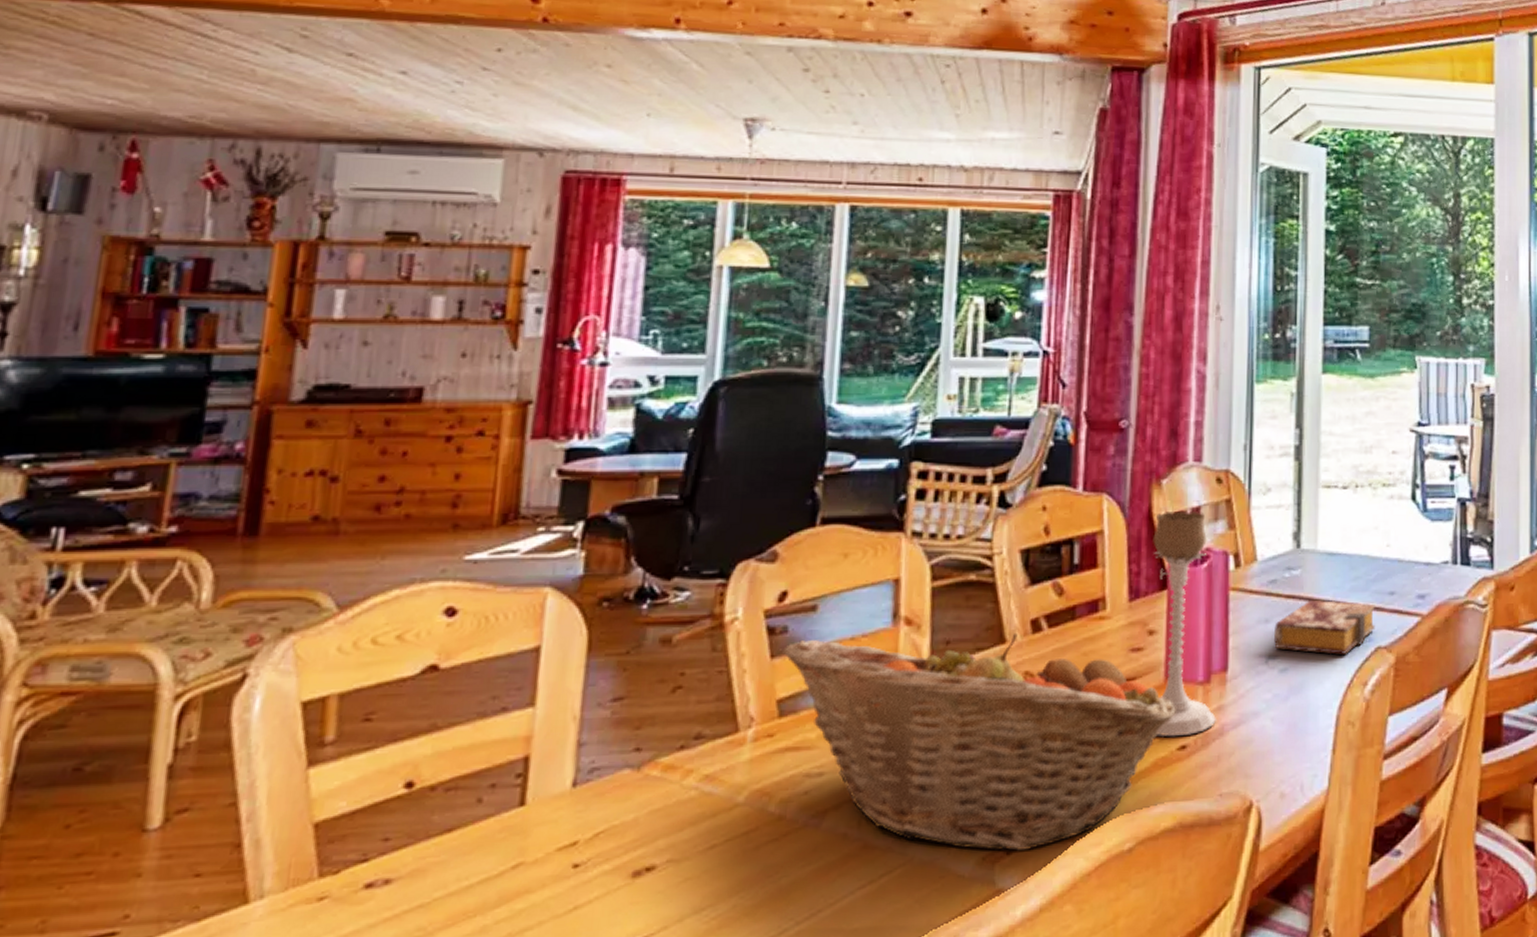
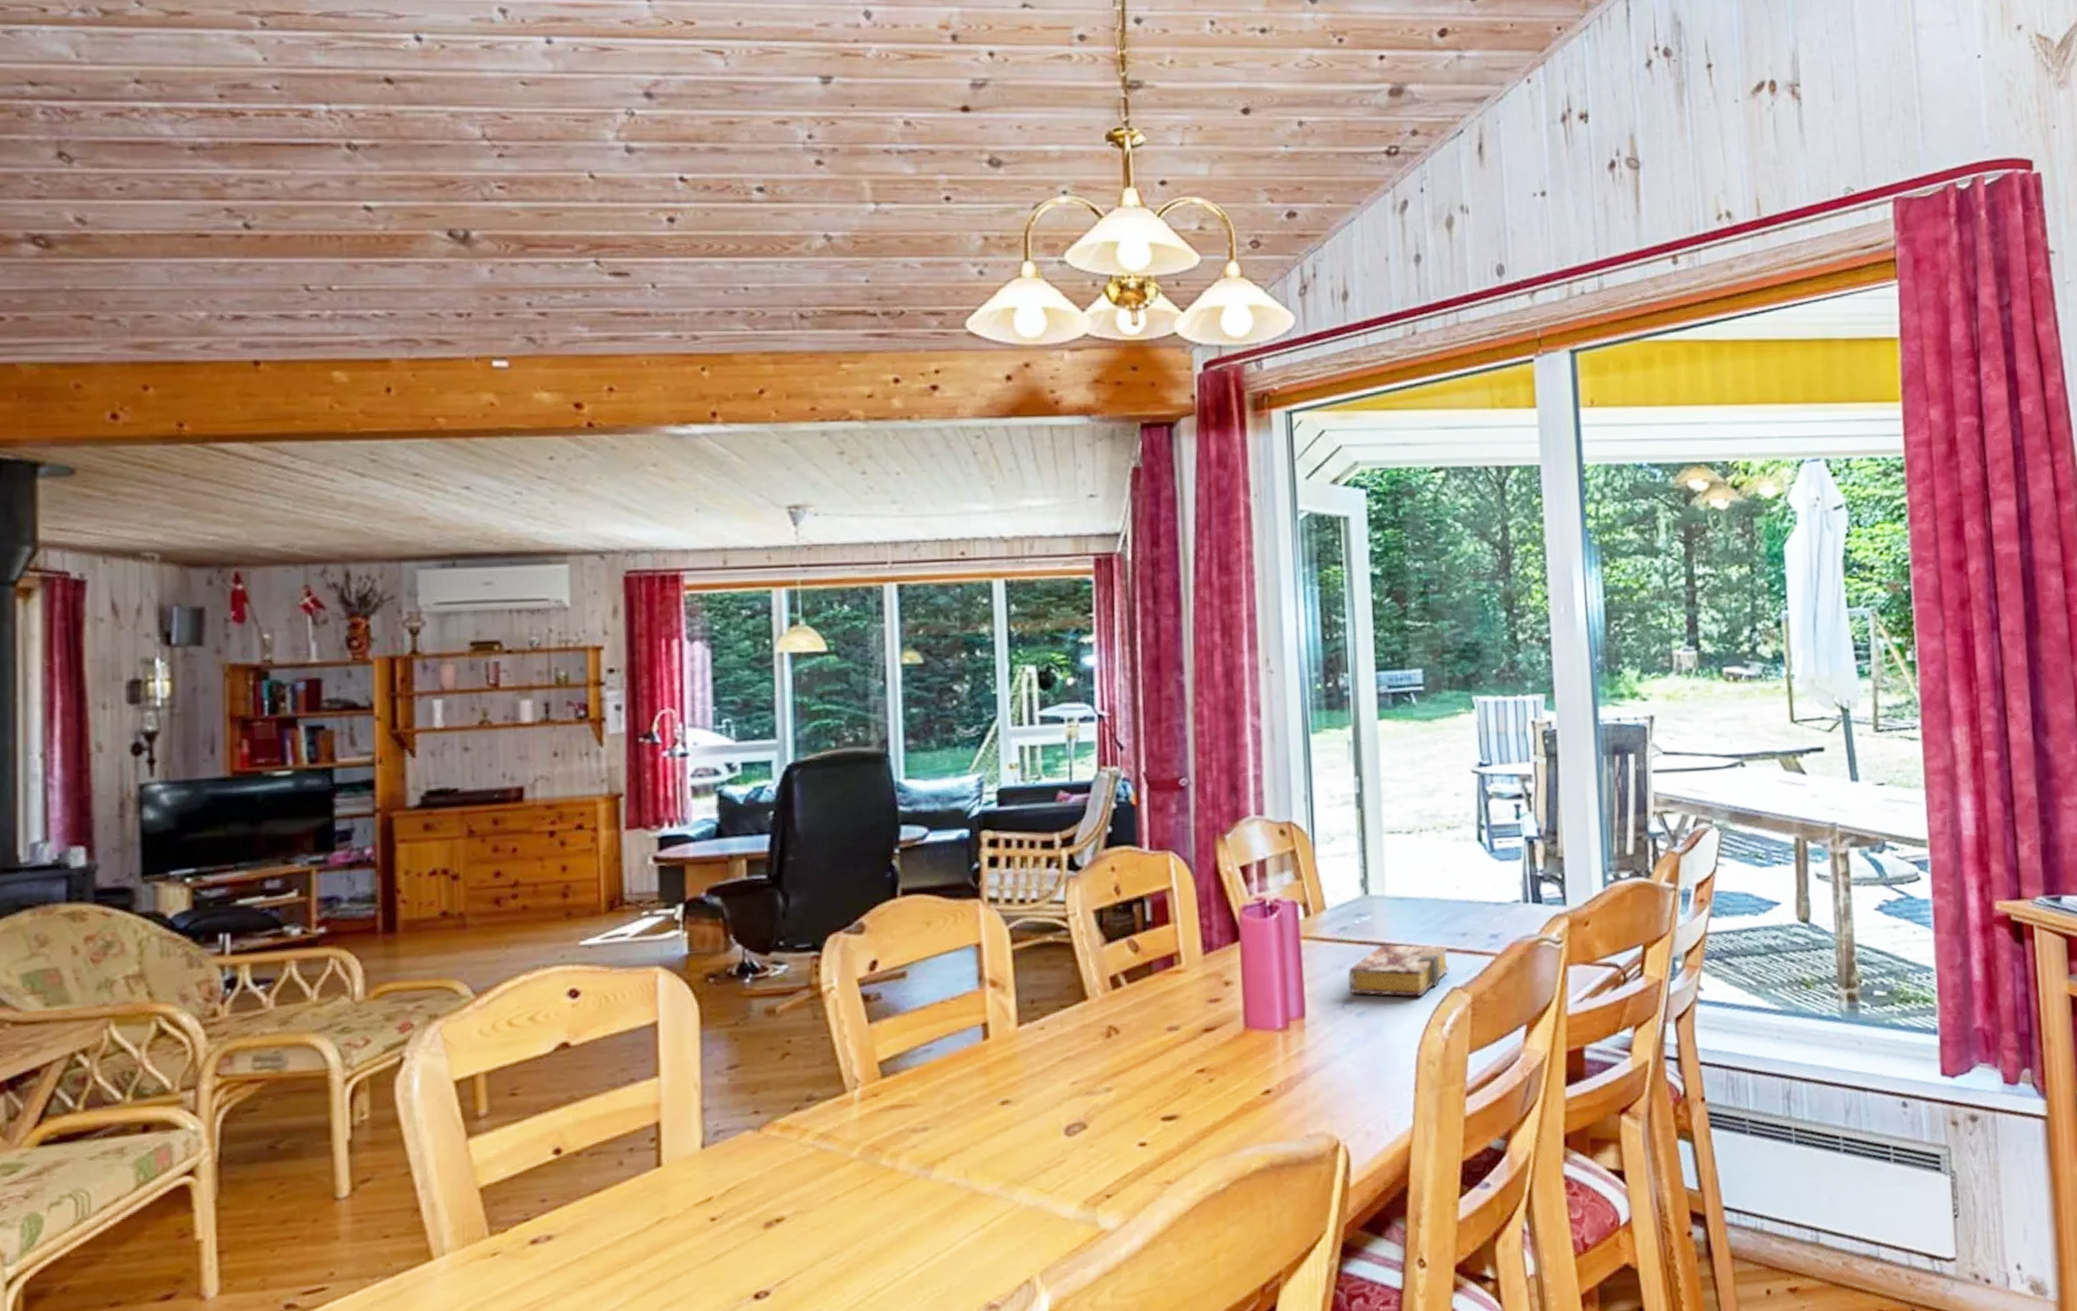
fruit basket: present [781,632,1176,851] -> none [877,989,1258,1195]
candle holder: present [1153,510,1217,738] -> none [1221,863,1299,1083]

